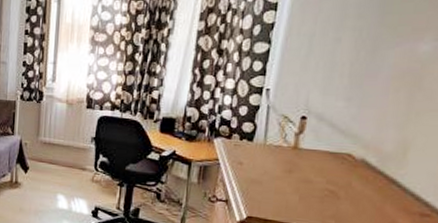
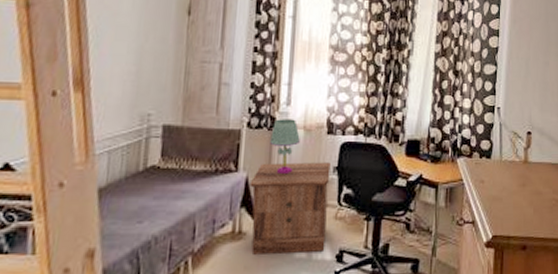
nightstand: none [23,130,89,206] -> present [249,162,331,255]
table lamp: none [39,93,63,141] -> present [270,119,300,175]

